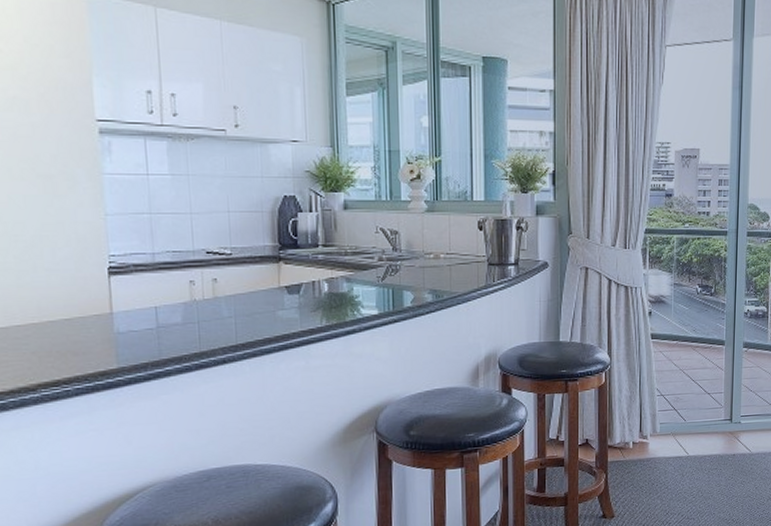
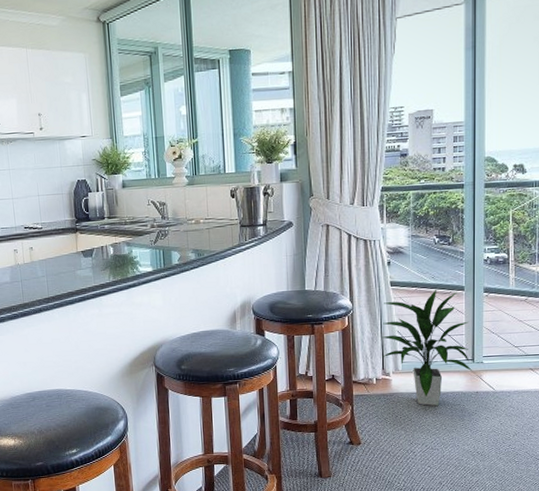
indoor plant: none [638,343,730,471] -> present [380,289,472,406]

